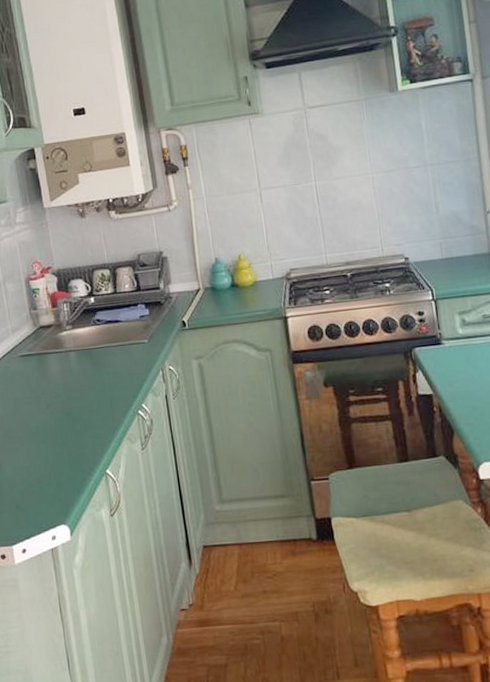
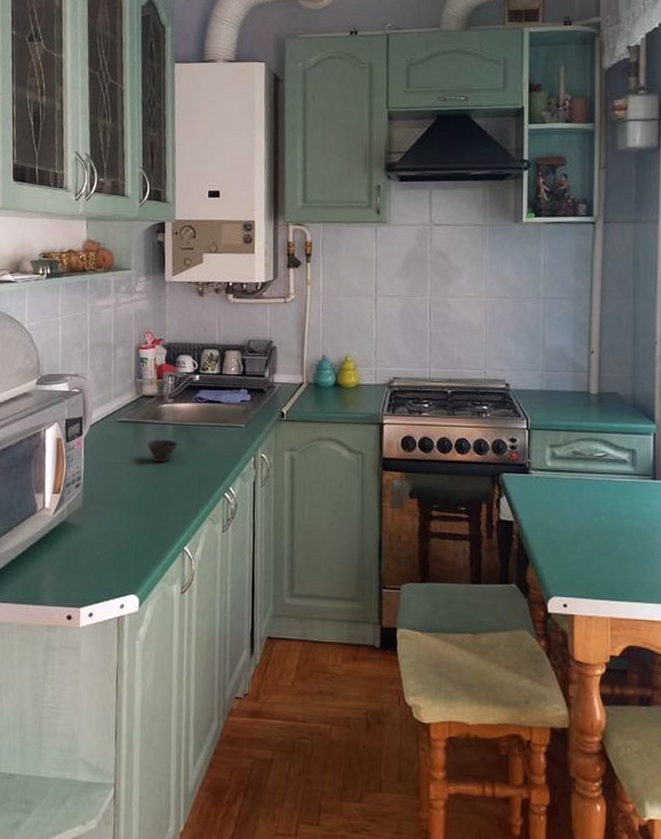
cup: none [53,366,84,391] -> present [147,439,178,463]

